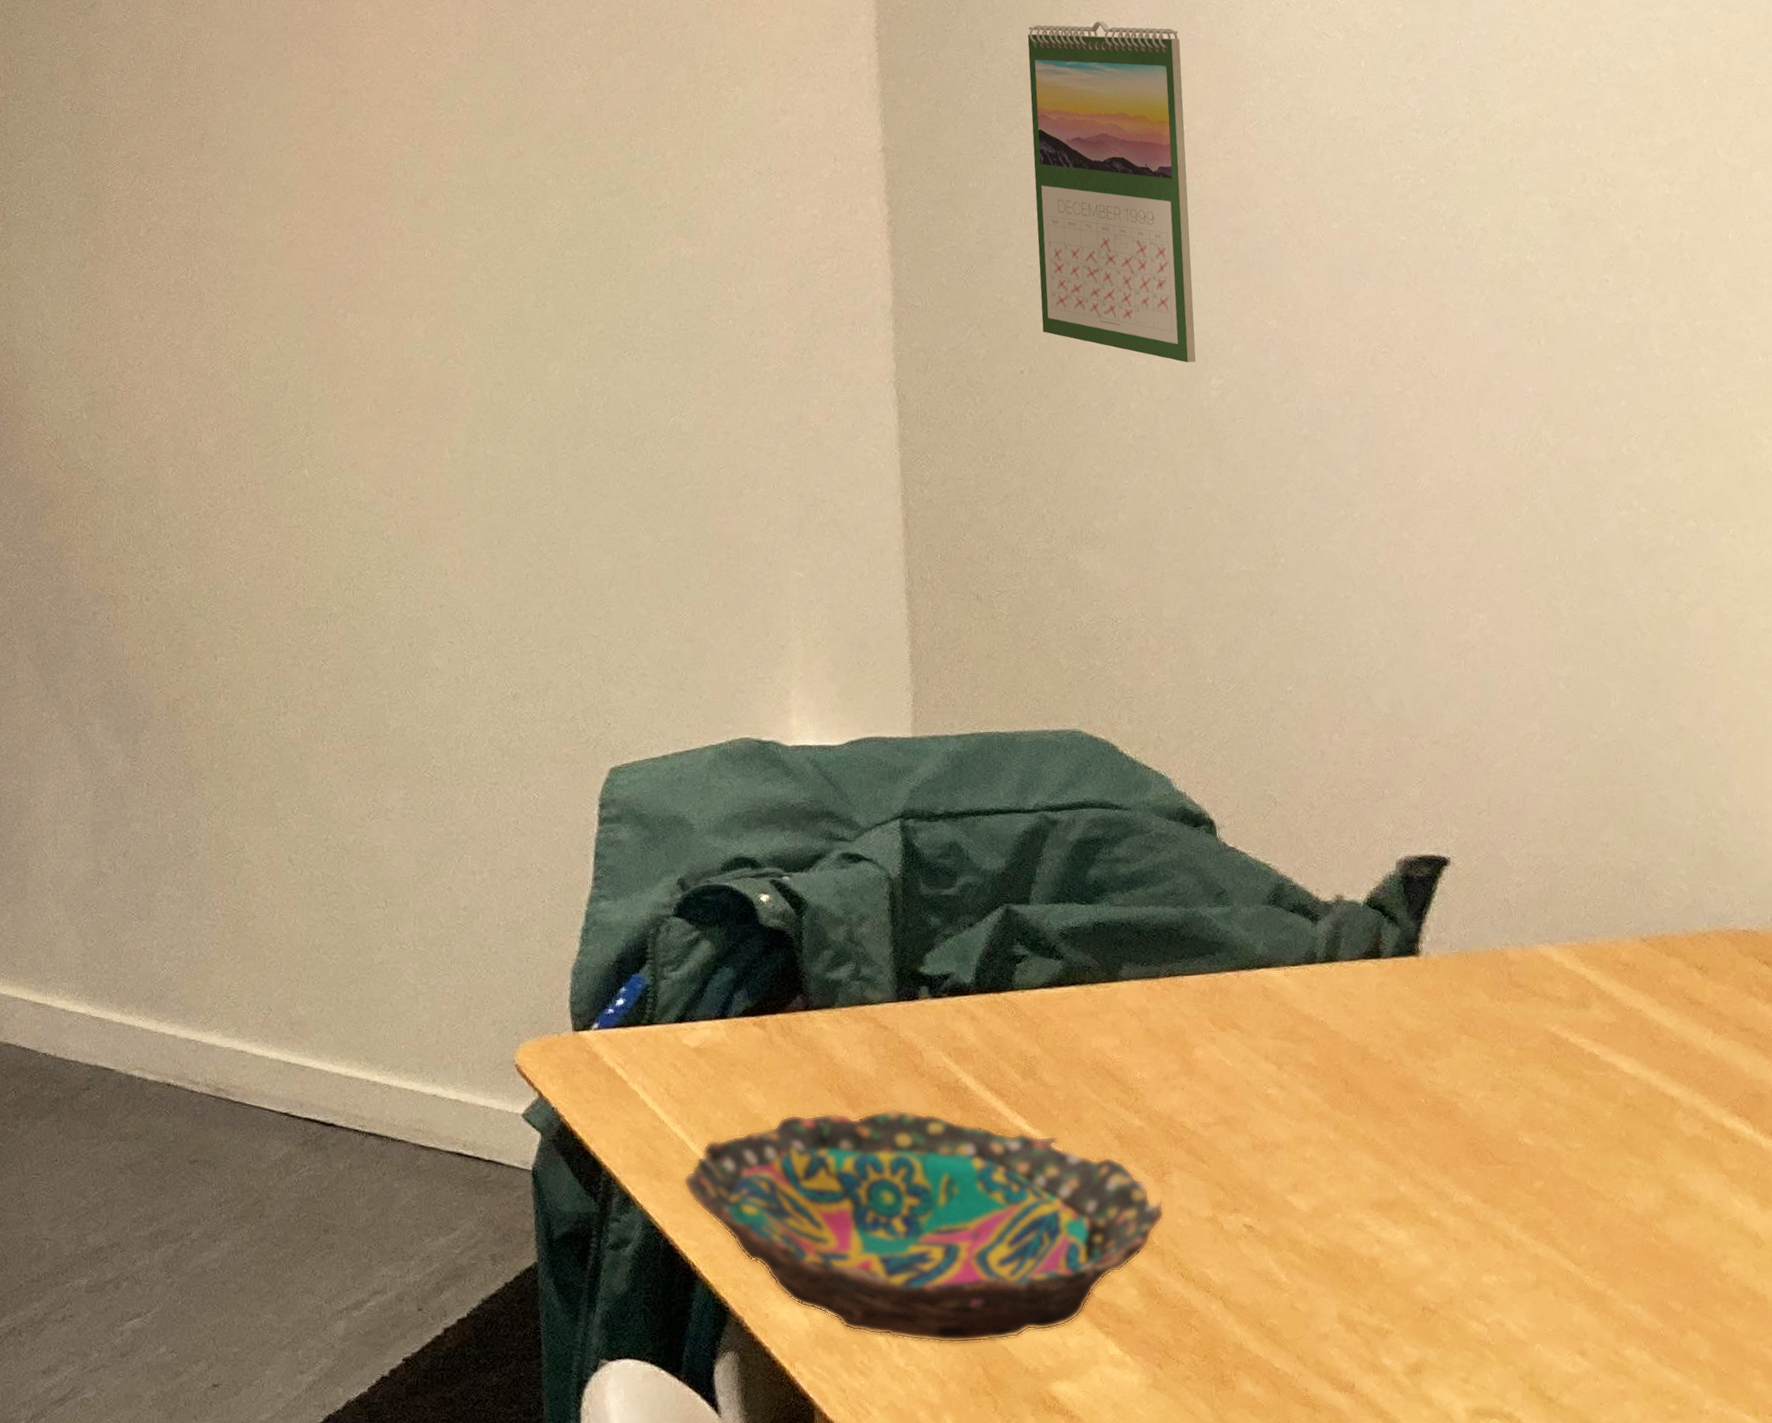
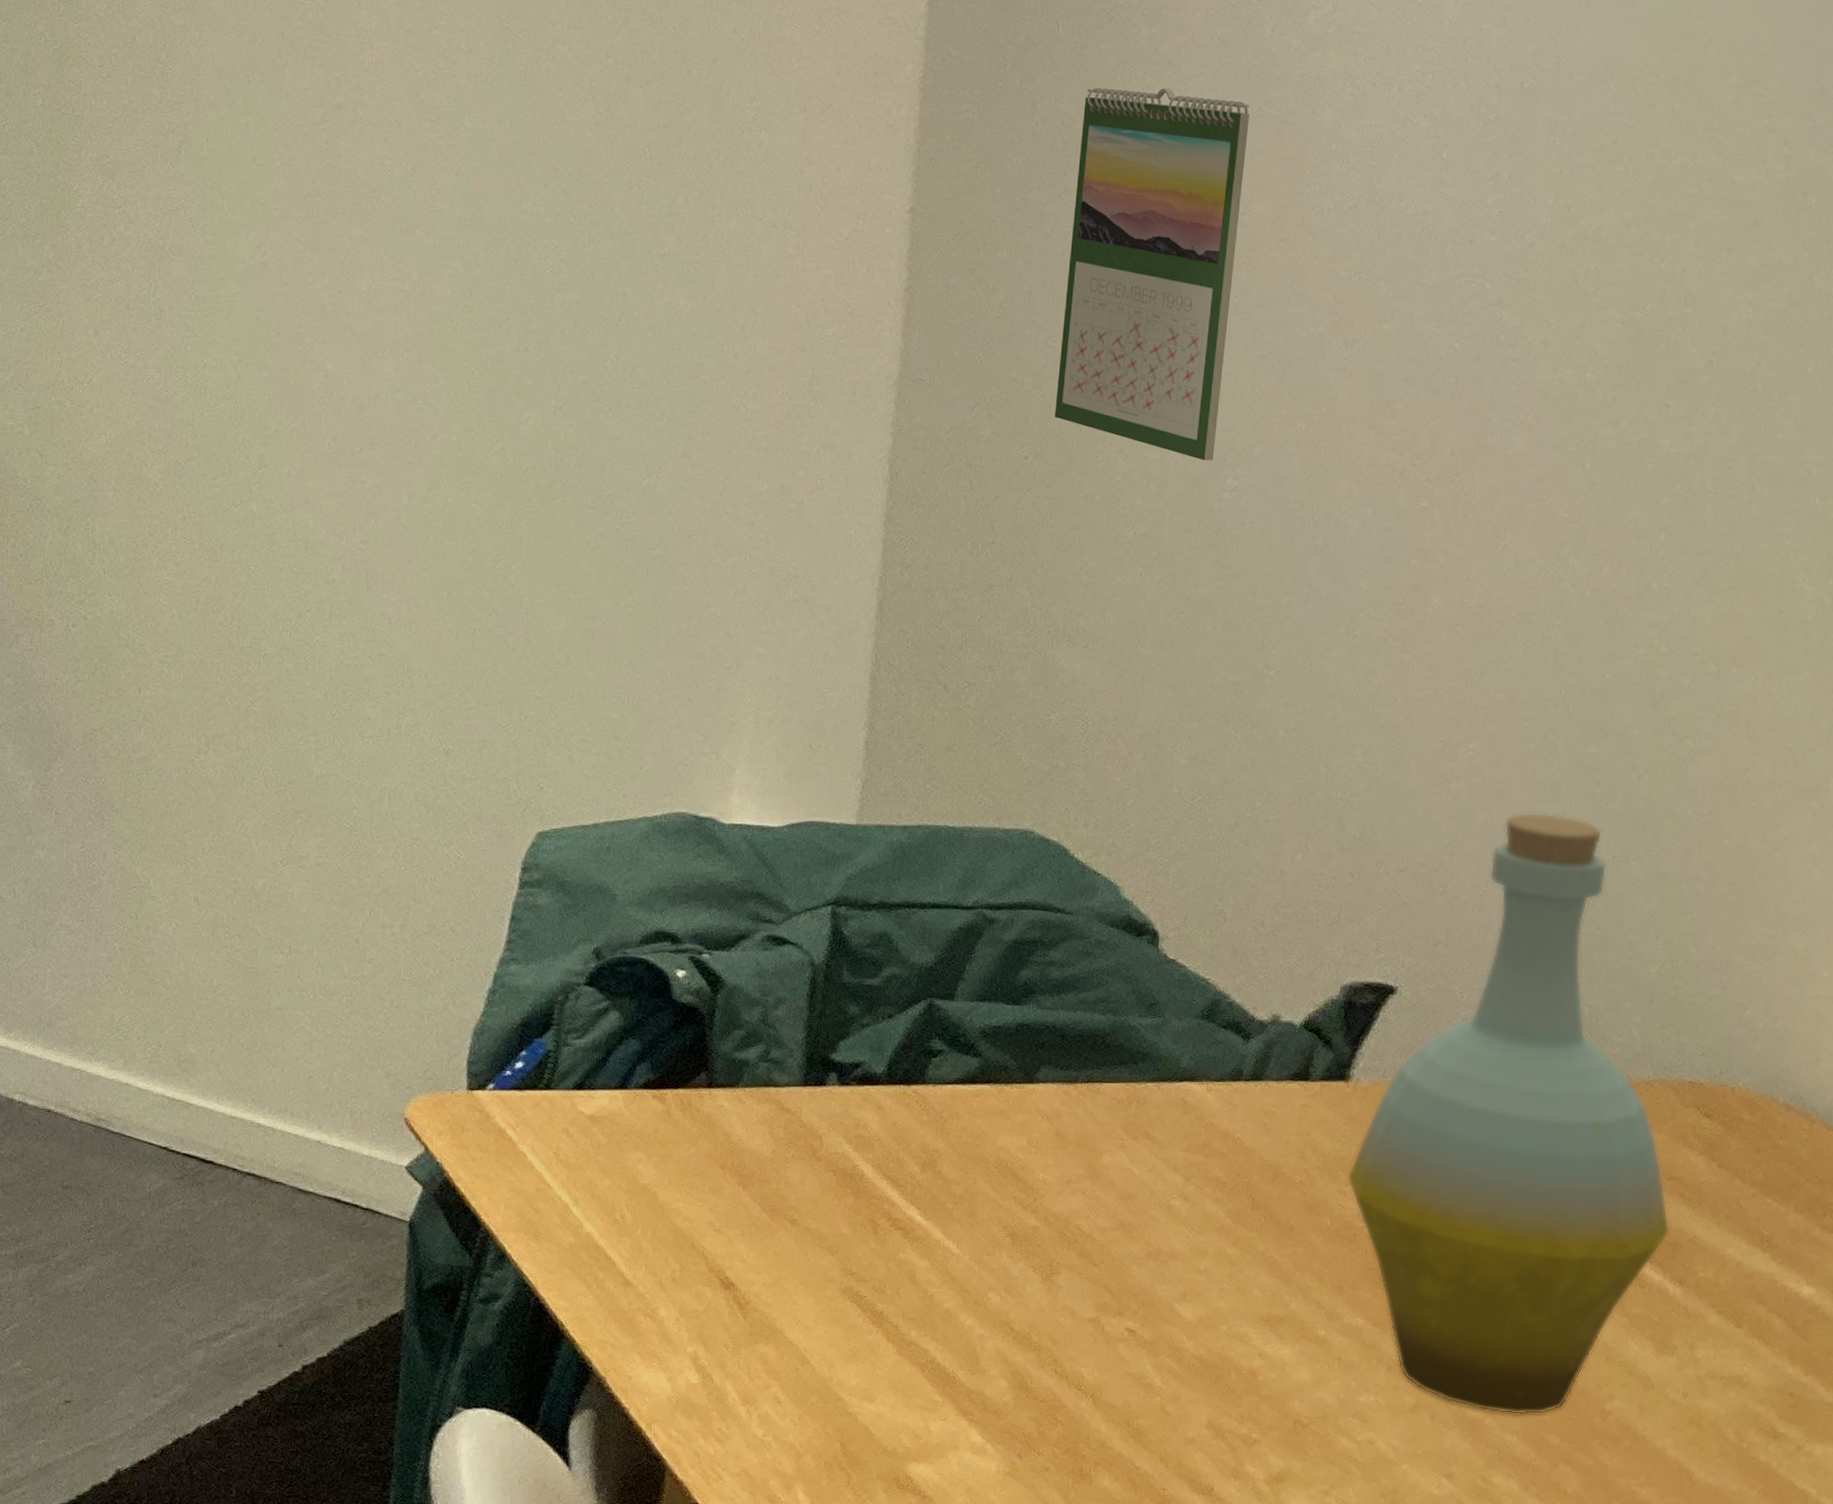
bowl: present [682,1108,1165,1344] -> none [561,1188,1047,1420]
bottle: none [1432,676,1752,1284] -> present [1347,812,1671,1415]

